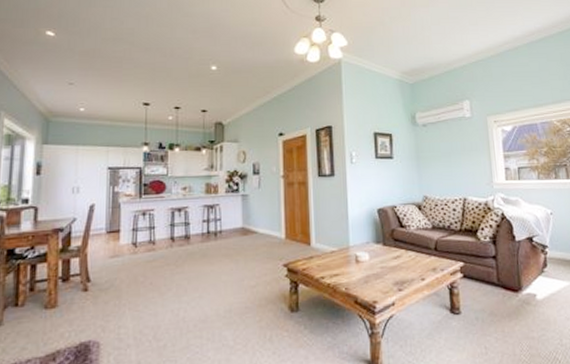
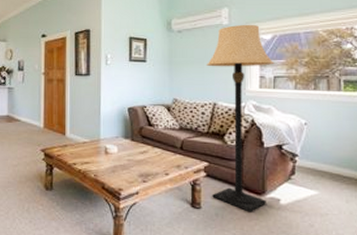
lamp: none [453,116,524,312] -> present [206,24,275,212]

